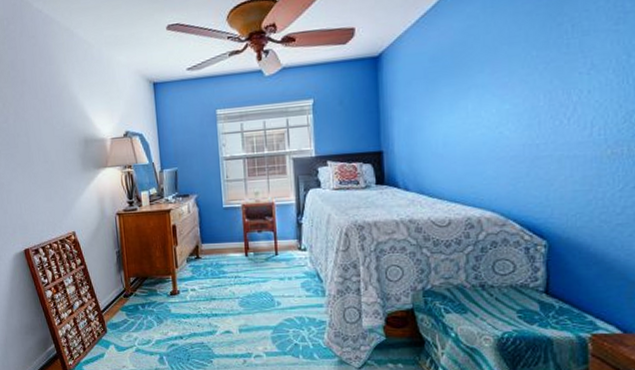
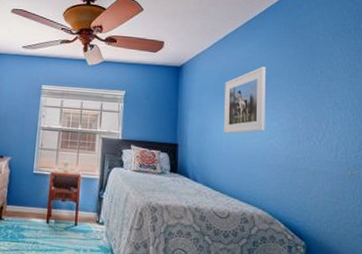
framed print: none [438,34,494,130] -> present [223,66,265,134]

